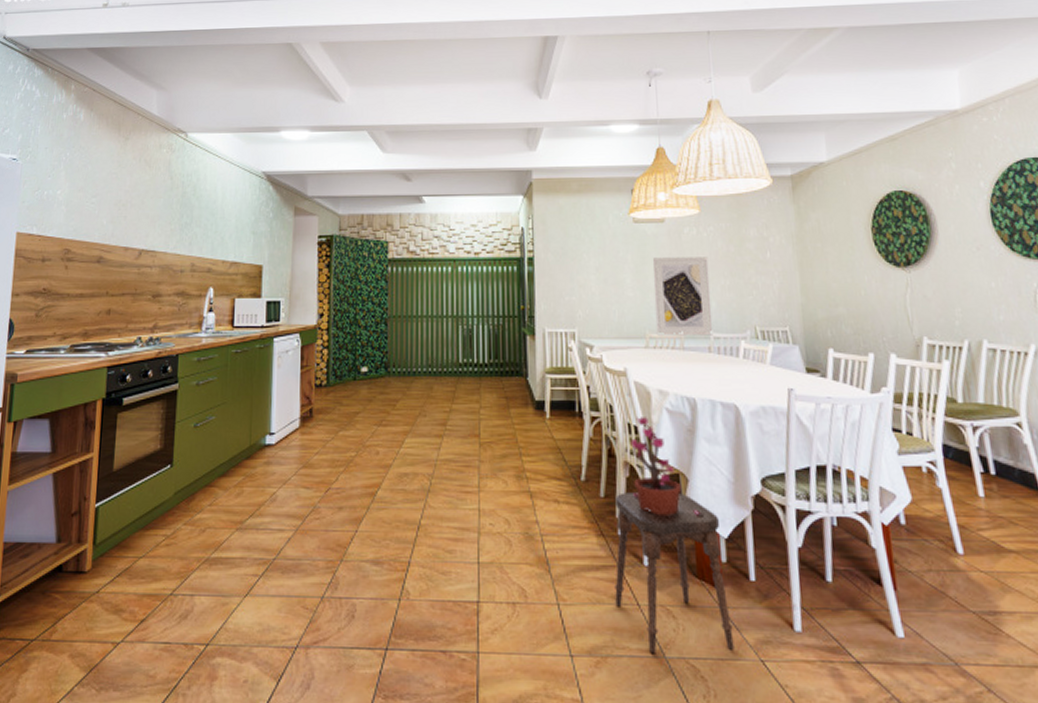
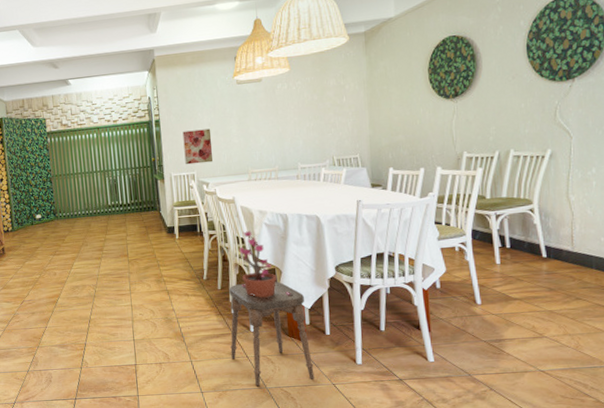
wall art: none [562,275,601,319] -> present [182,128,214,165]
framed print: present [652,257,713,336] -> none [252,106,301,171]

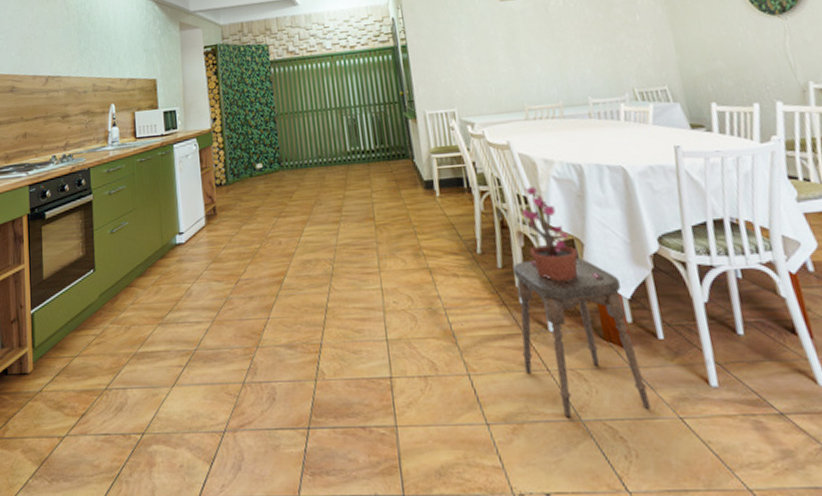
wall art: present [182,128,214,165] -> none [436,55,478,100]

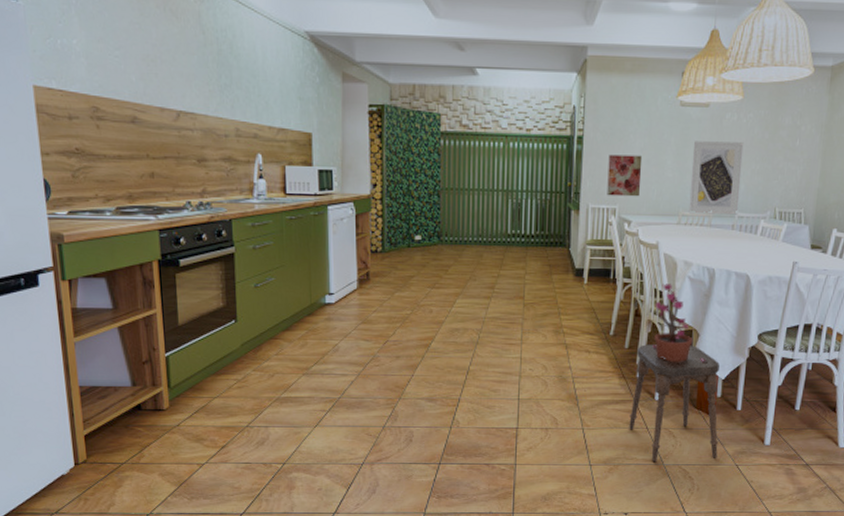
wall art: none [436,55,478,100] -> present [607,154,643,197]
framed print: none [522,26,592,107] -> present [688,141,744,215]

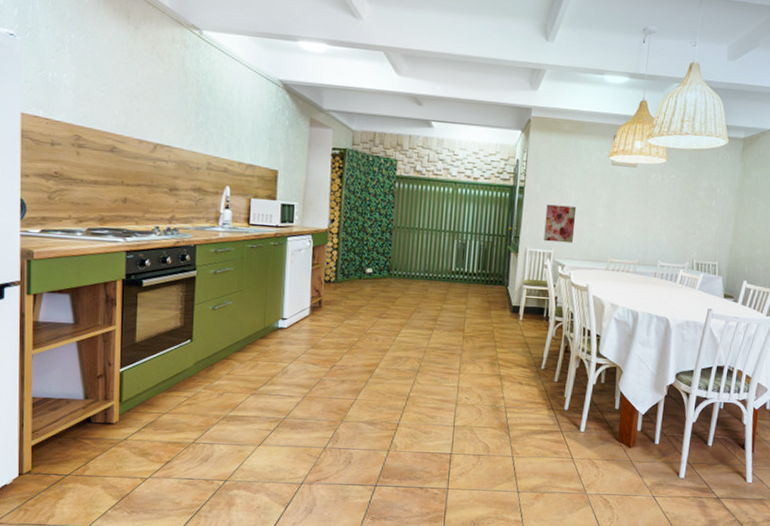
stool: present [629,344,720,463] -> none [555,379,640,491]
potted plant: present [652,283,708,362] -> none [580,323,630,398]
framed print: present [688,141,744,215] -> none [616,196,667,264]

